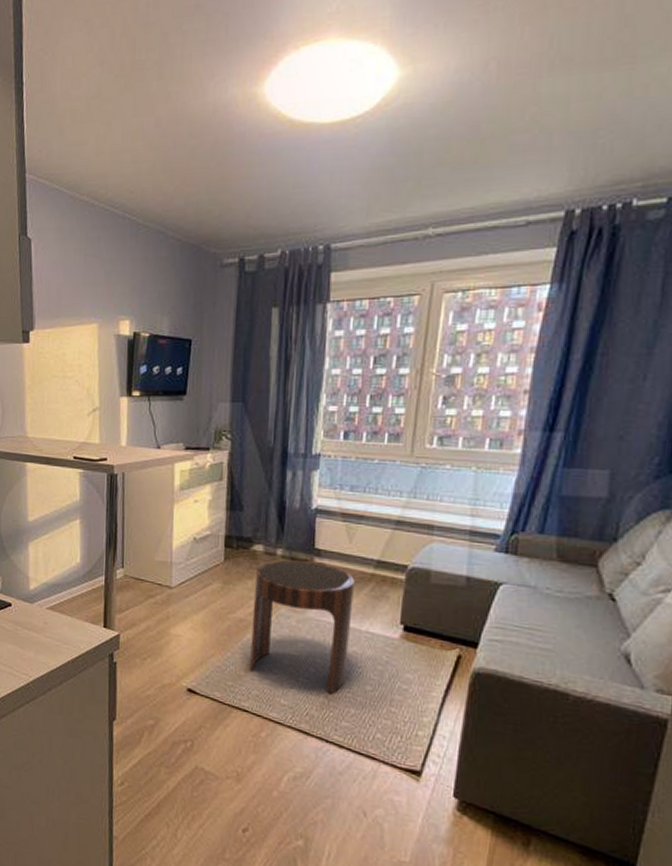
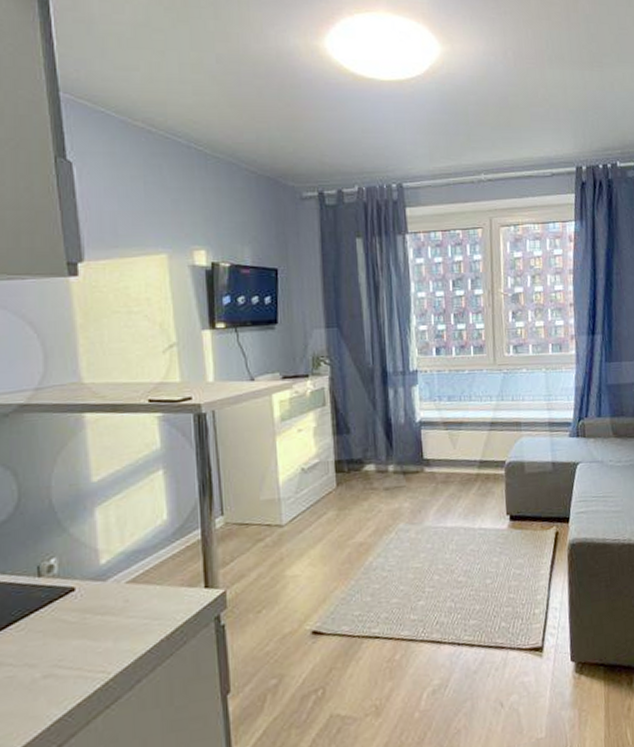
side table: present [249,560,355,694] -> none [370,472,467,597]

